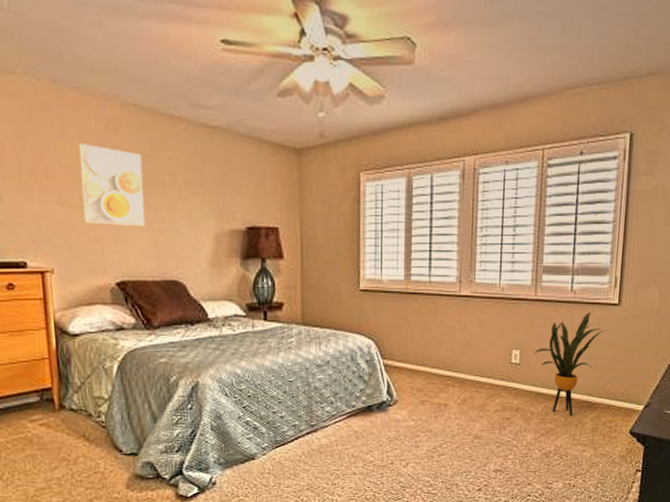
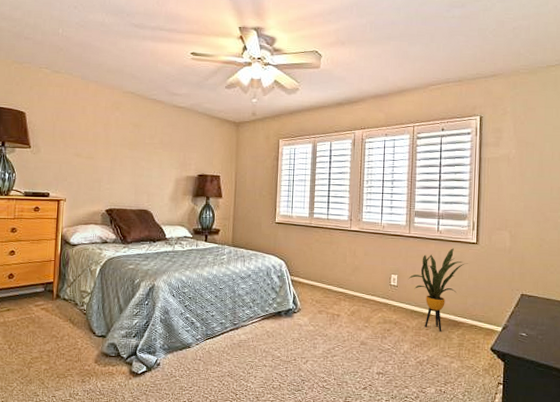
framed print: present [78,144,145,226] -> none [90,117,133,171]

